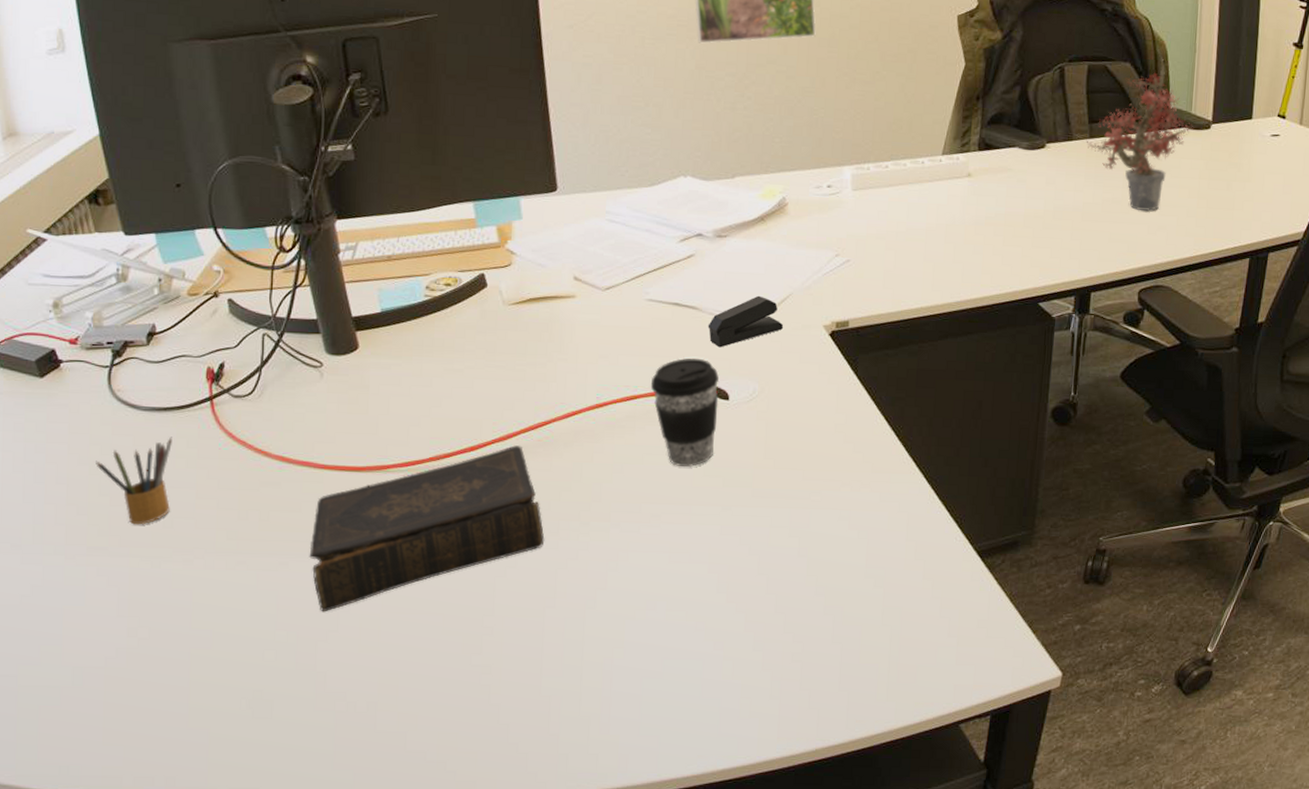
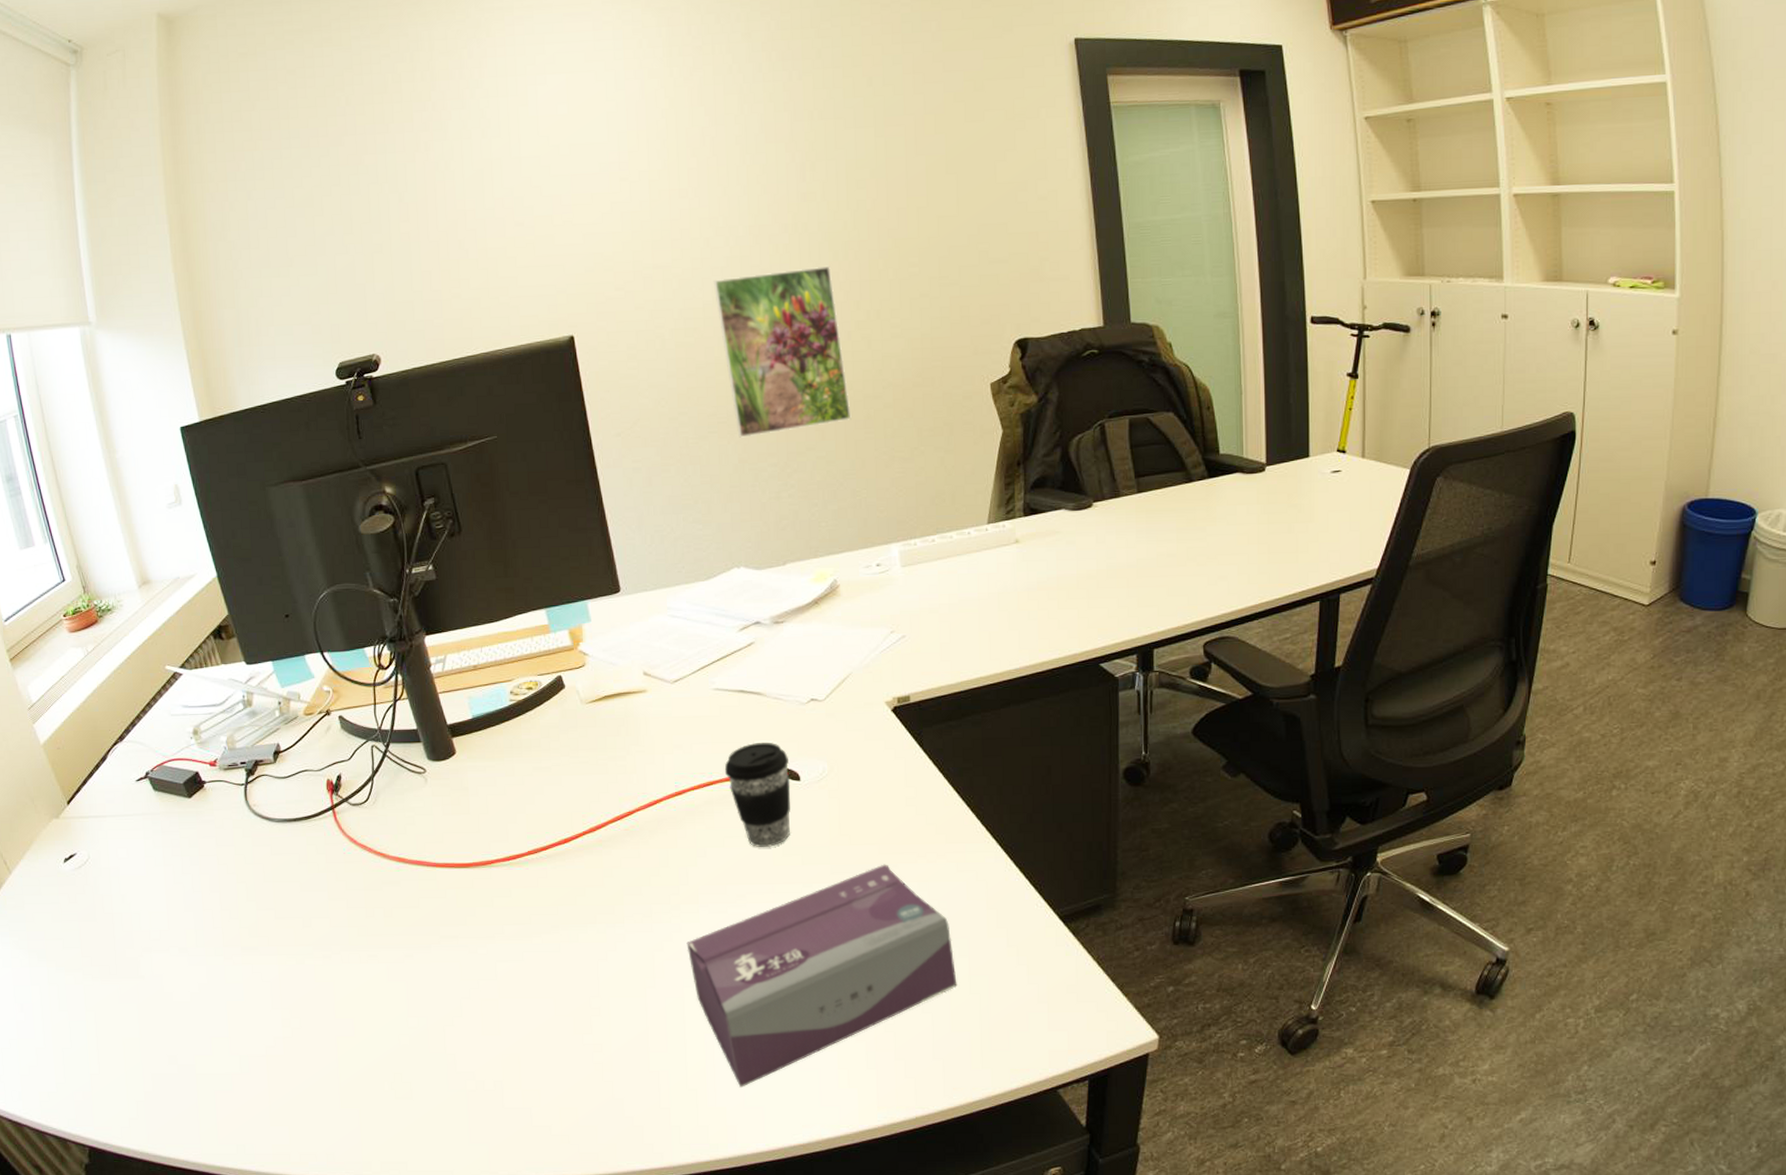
pencil box: present [96,436,172,525] -> none [241,844,307,926]
book: present [309,445,545,612] -> none [430,836,640,999]
tissue box: none [593,490,870,715] -> present [686,864,957,1088]
stapler: present [708,295,784,348] -> none [773,677,847,730]
potted plant: present [1086,48,1193,212] -> none [1134,394,1246,563]

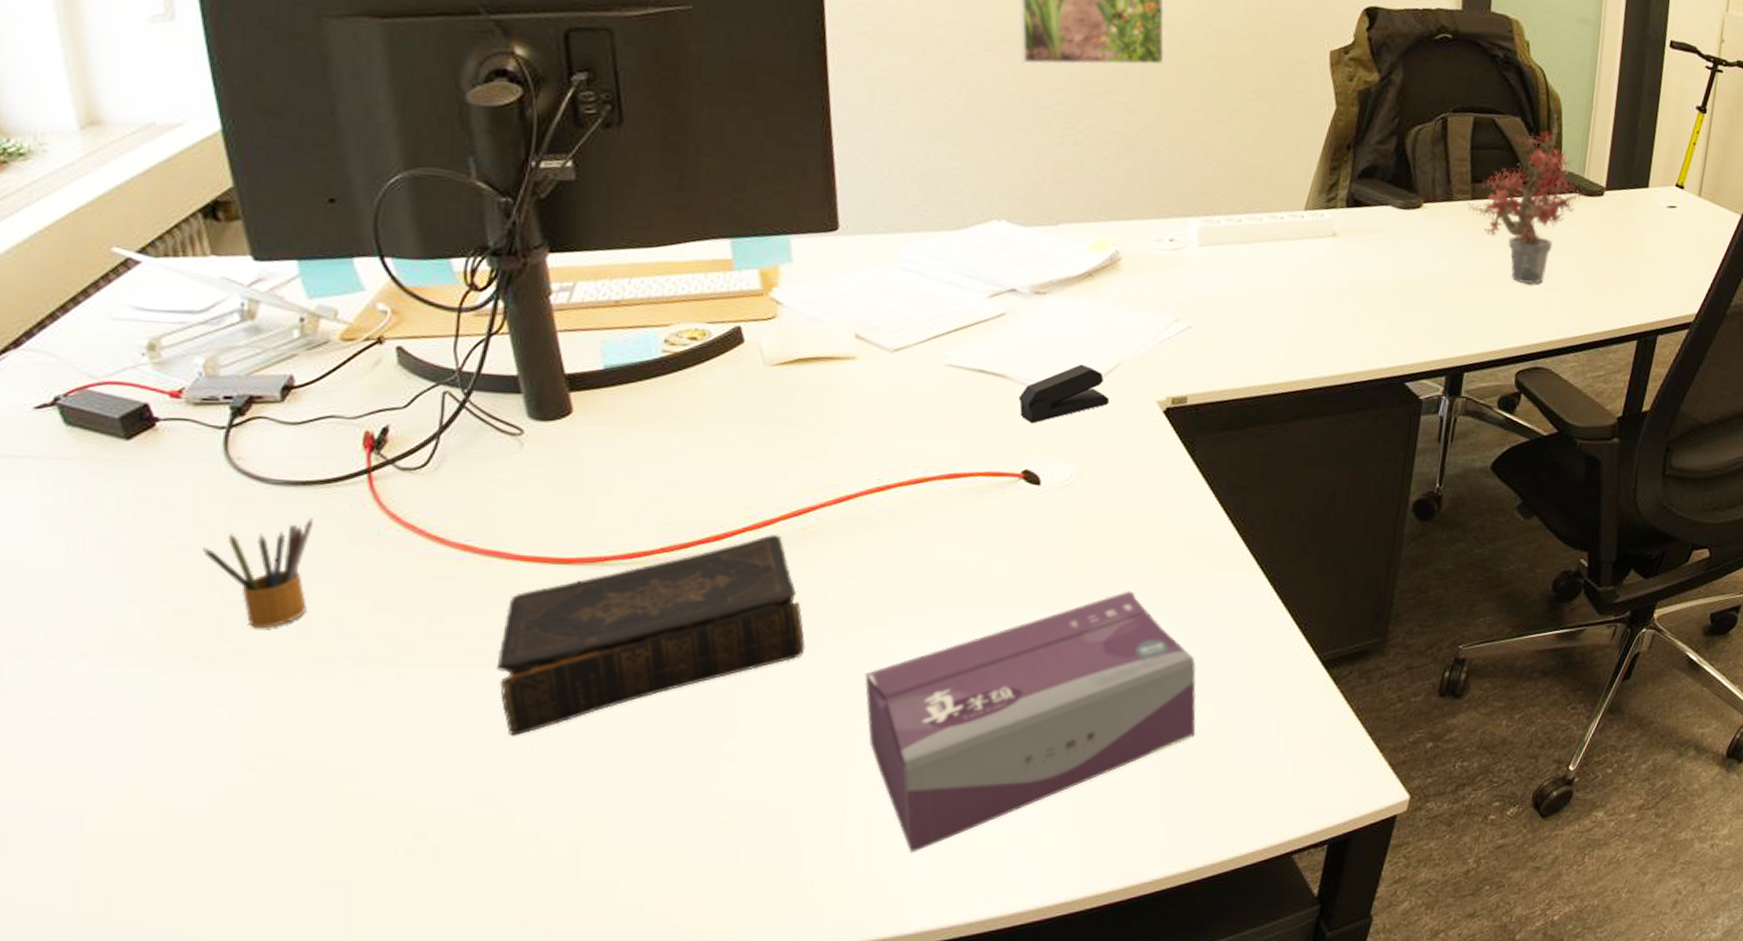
pencil box: none [241,844,307,926] -> present [203,518,313,629]
book: none [430,836,640,999] -> present [496,535,806,736]
coffee cup: present [724,742,791,848] -> none [945,434,1030,564]
stapler: none [773,677,847,730] -> present [1018,364,1110,424]
potted plant: none [1134,394,1246,563] -> present [1467,102,1585,285]

